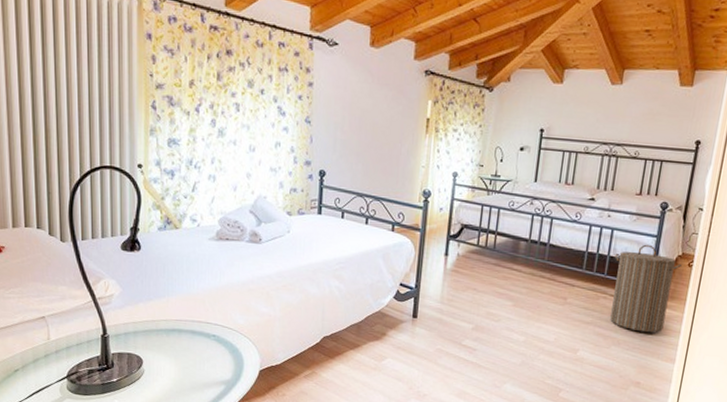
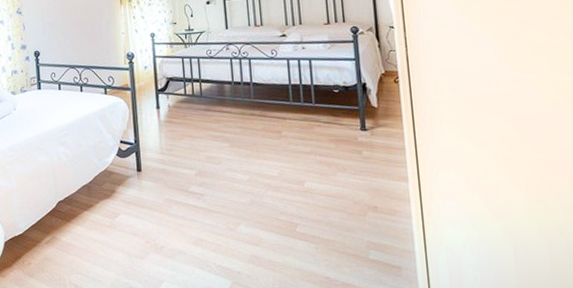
laundry hamper: present [610,244,682,333] -> none [318,68,387,155]

